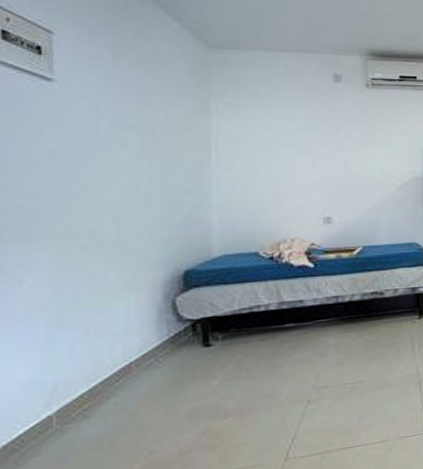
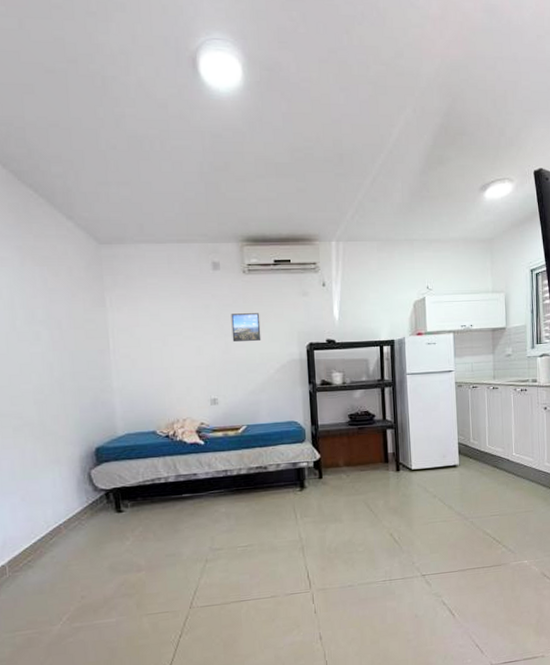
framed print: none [351,128,383,157] -> present [231,313,261,341]

